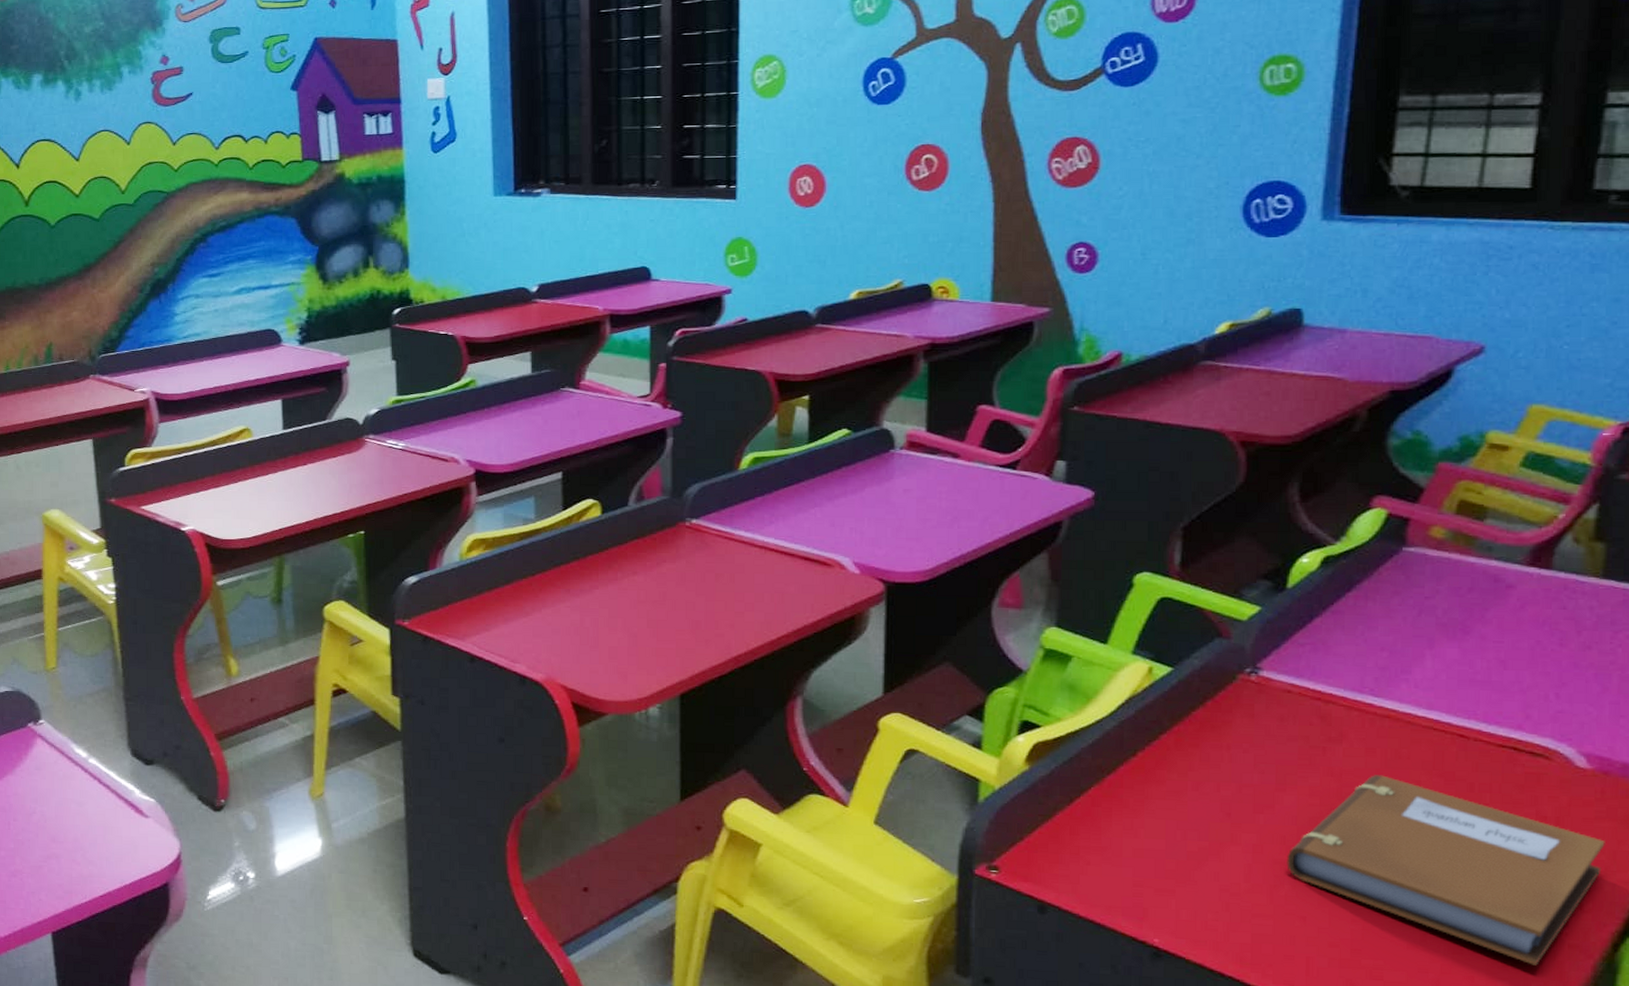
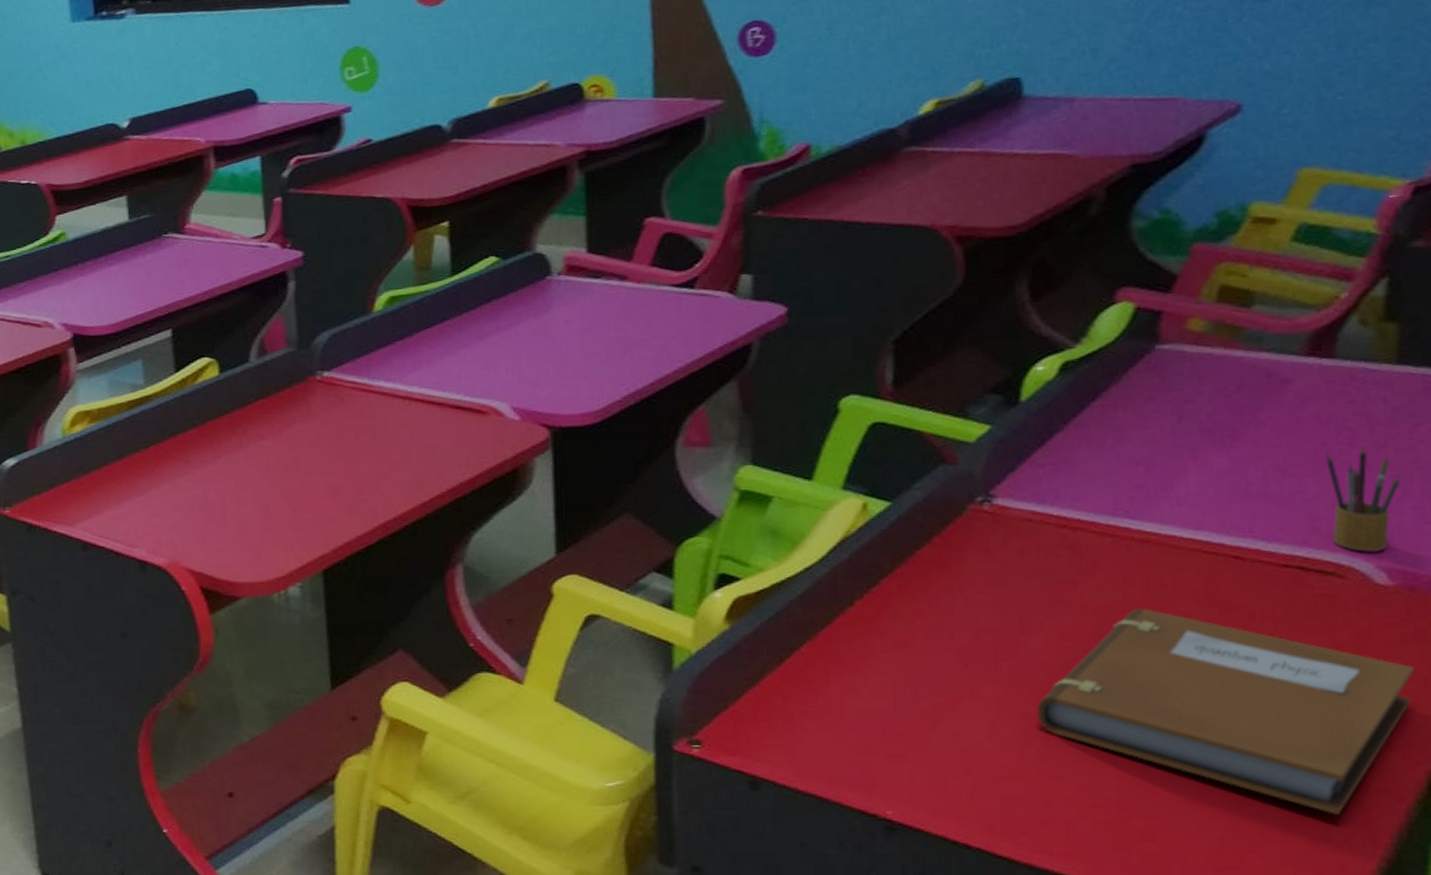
pencil box: none [1539,648,1602,740] -> present [1324,447,1401,553]

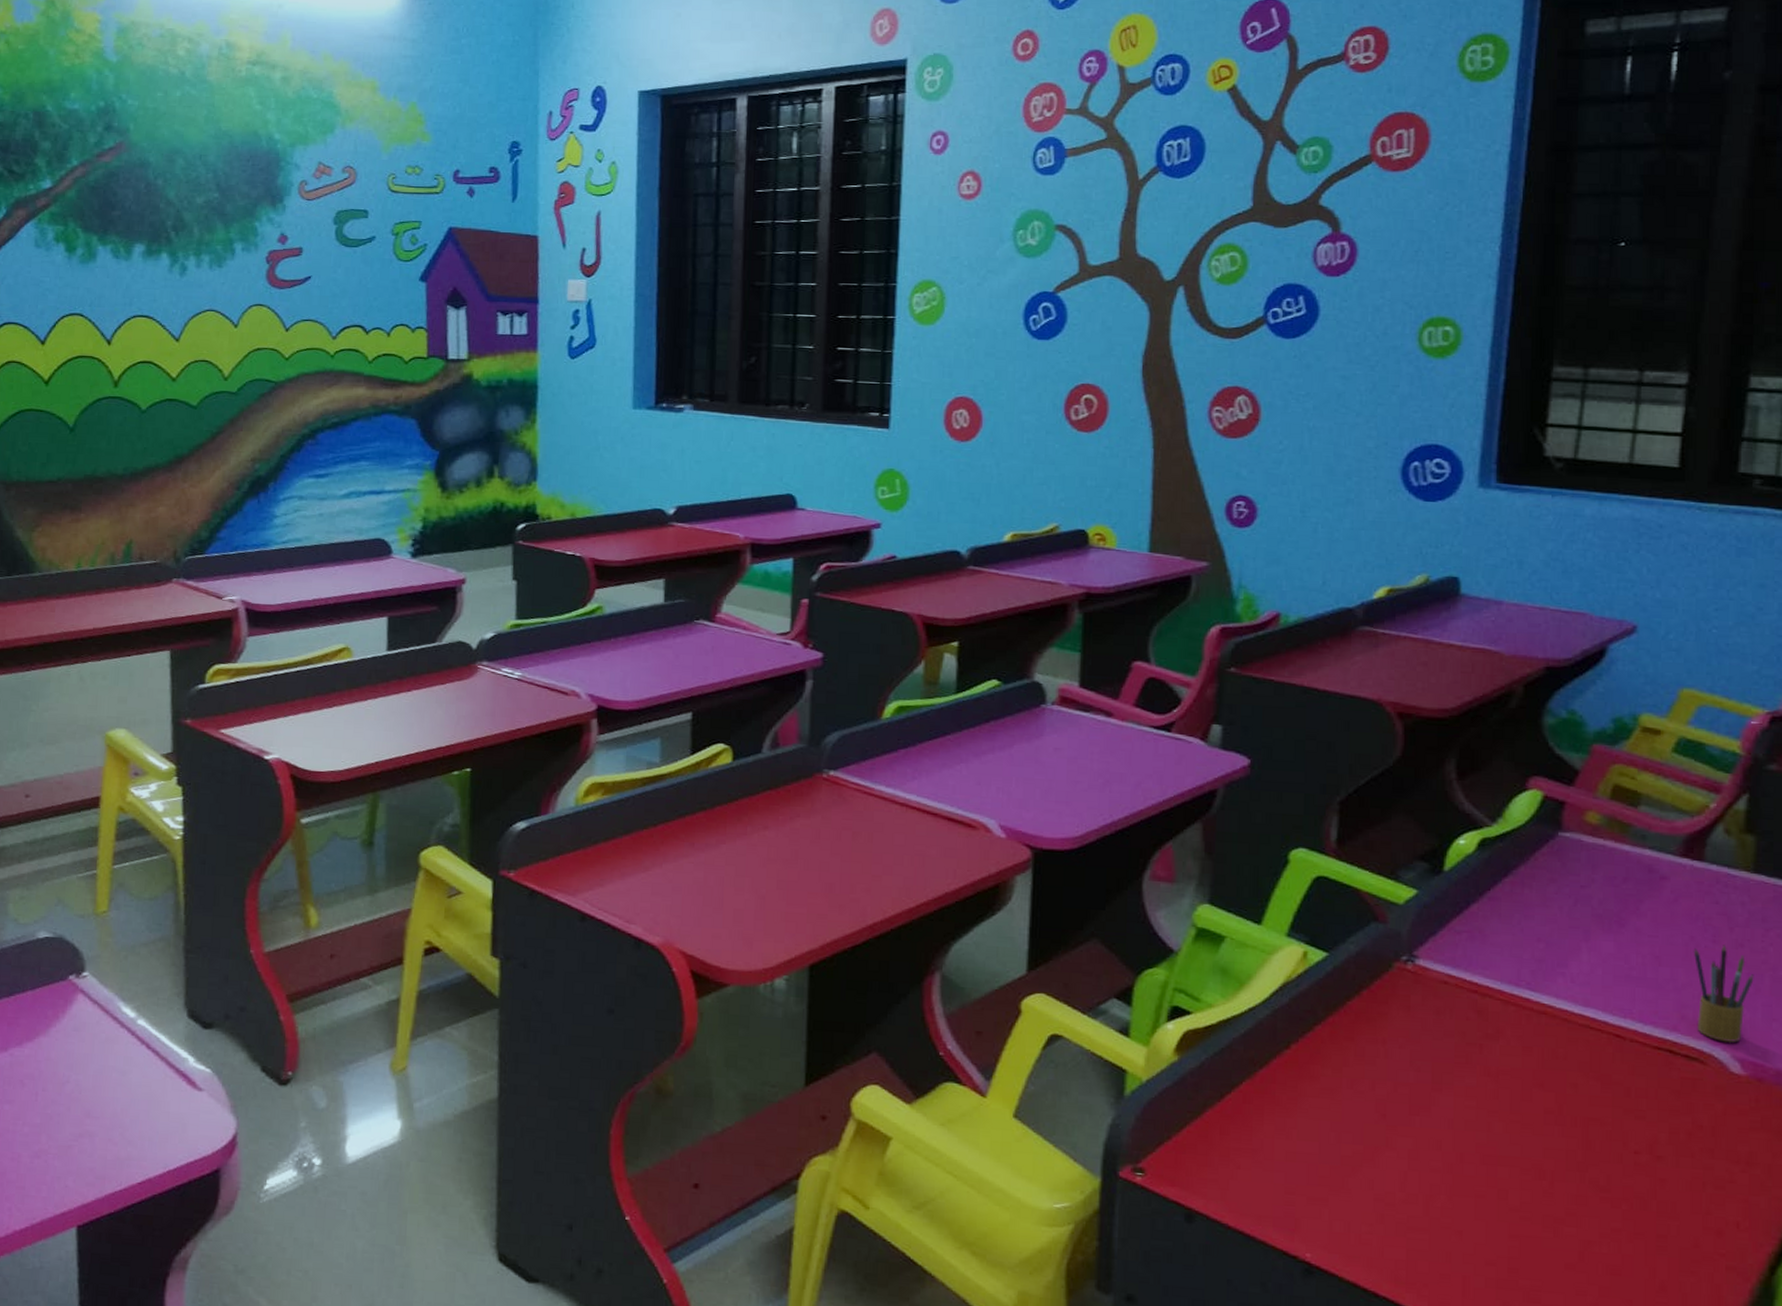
notebook: present [1036,608,1414,815] -> none [1443,1076,1760,1289]

